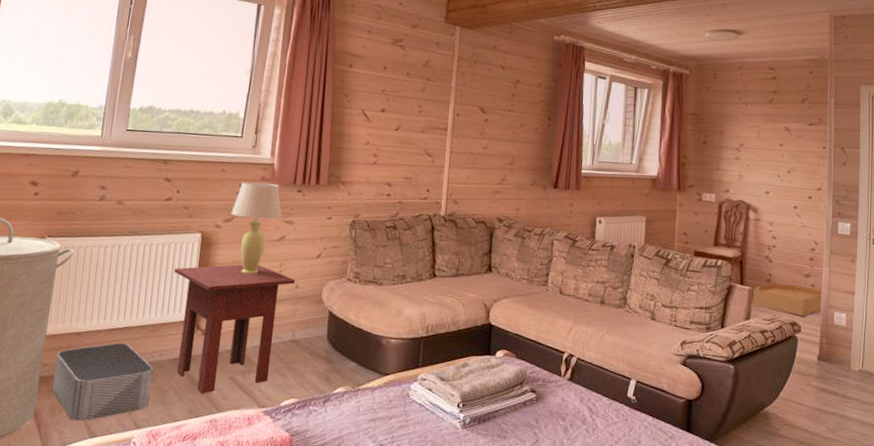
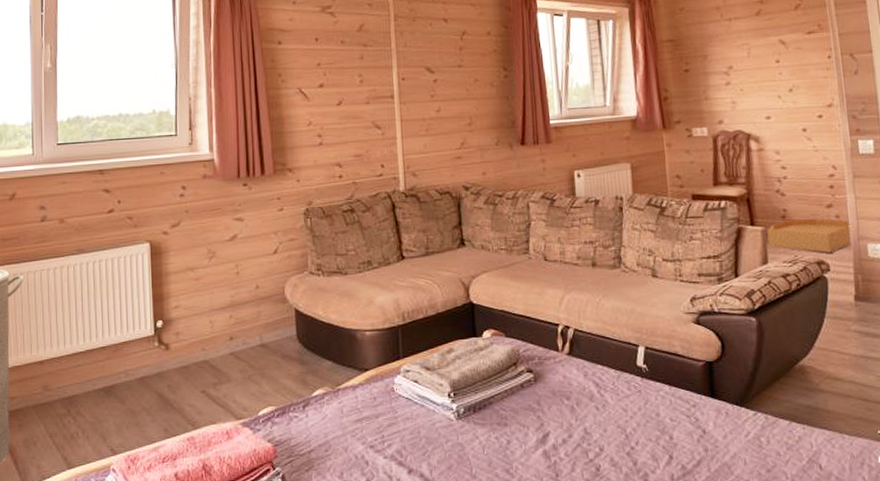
storage bin: present [51,343,153,422] -> none [22,368,122,453]
side table: present [174,264,296,394] -> none [127,268,255,412]
table lamp: present [231,182,282,274] -> none [177,180,230,280]

